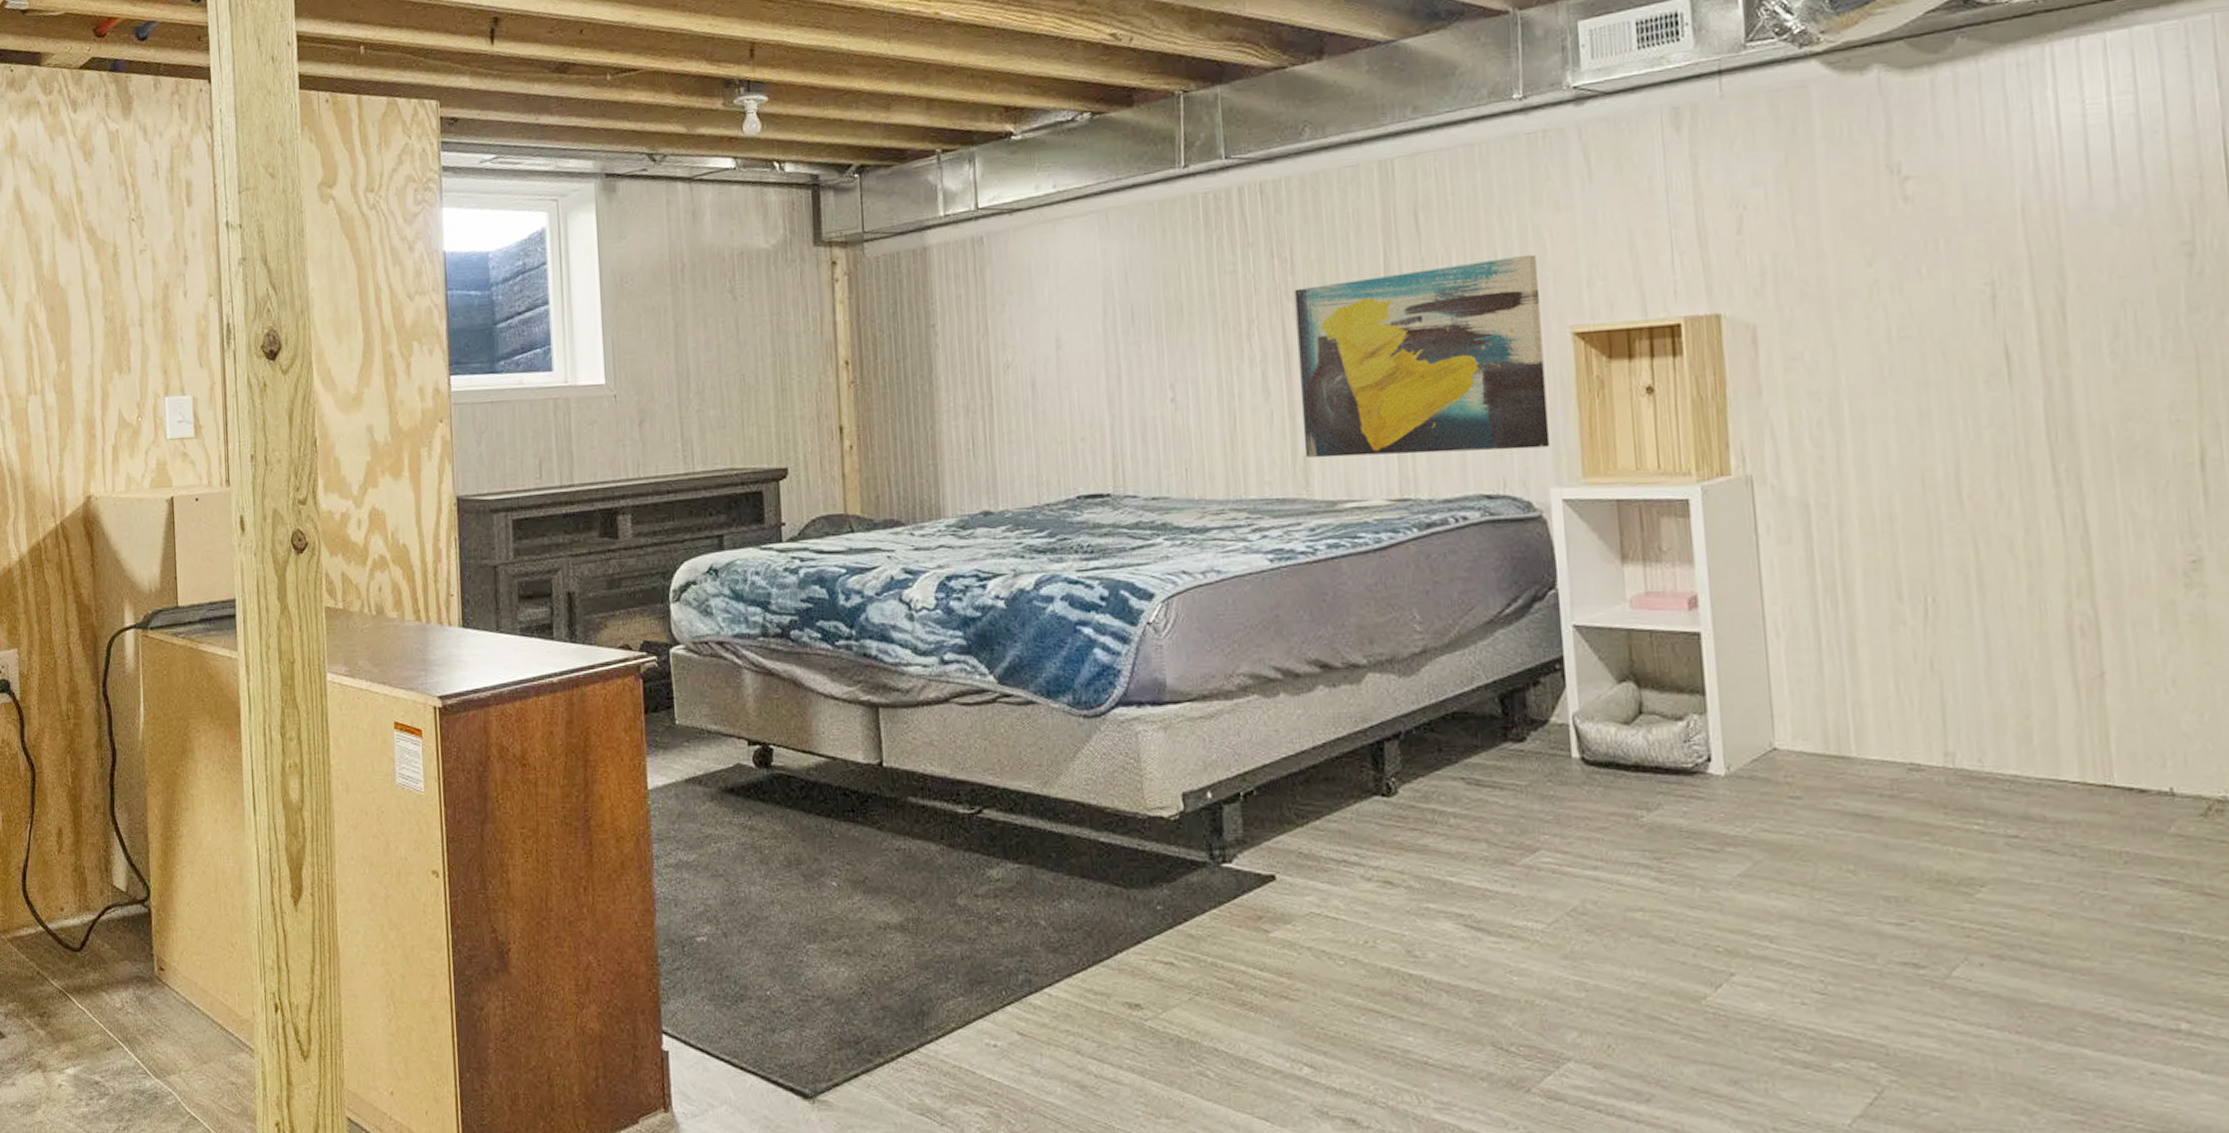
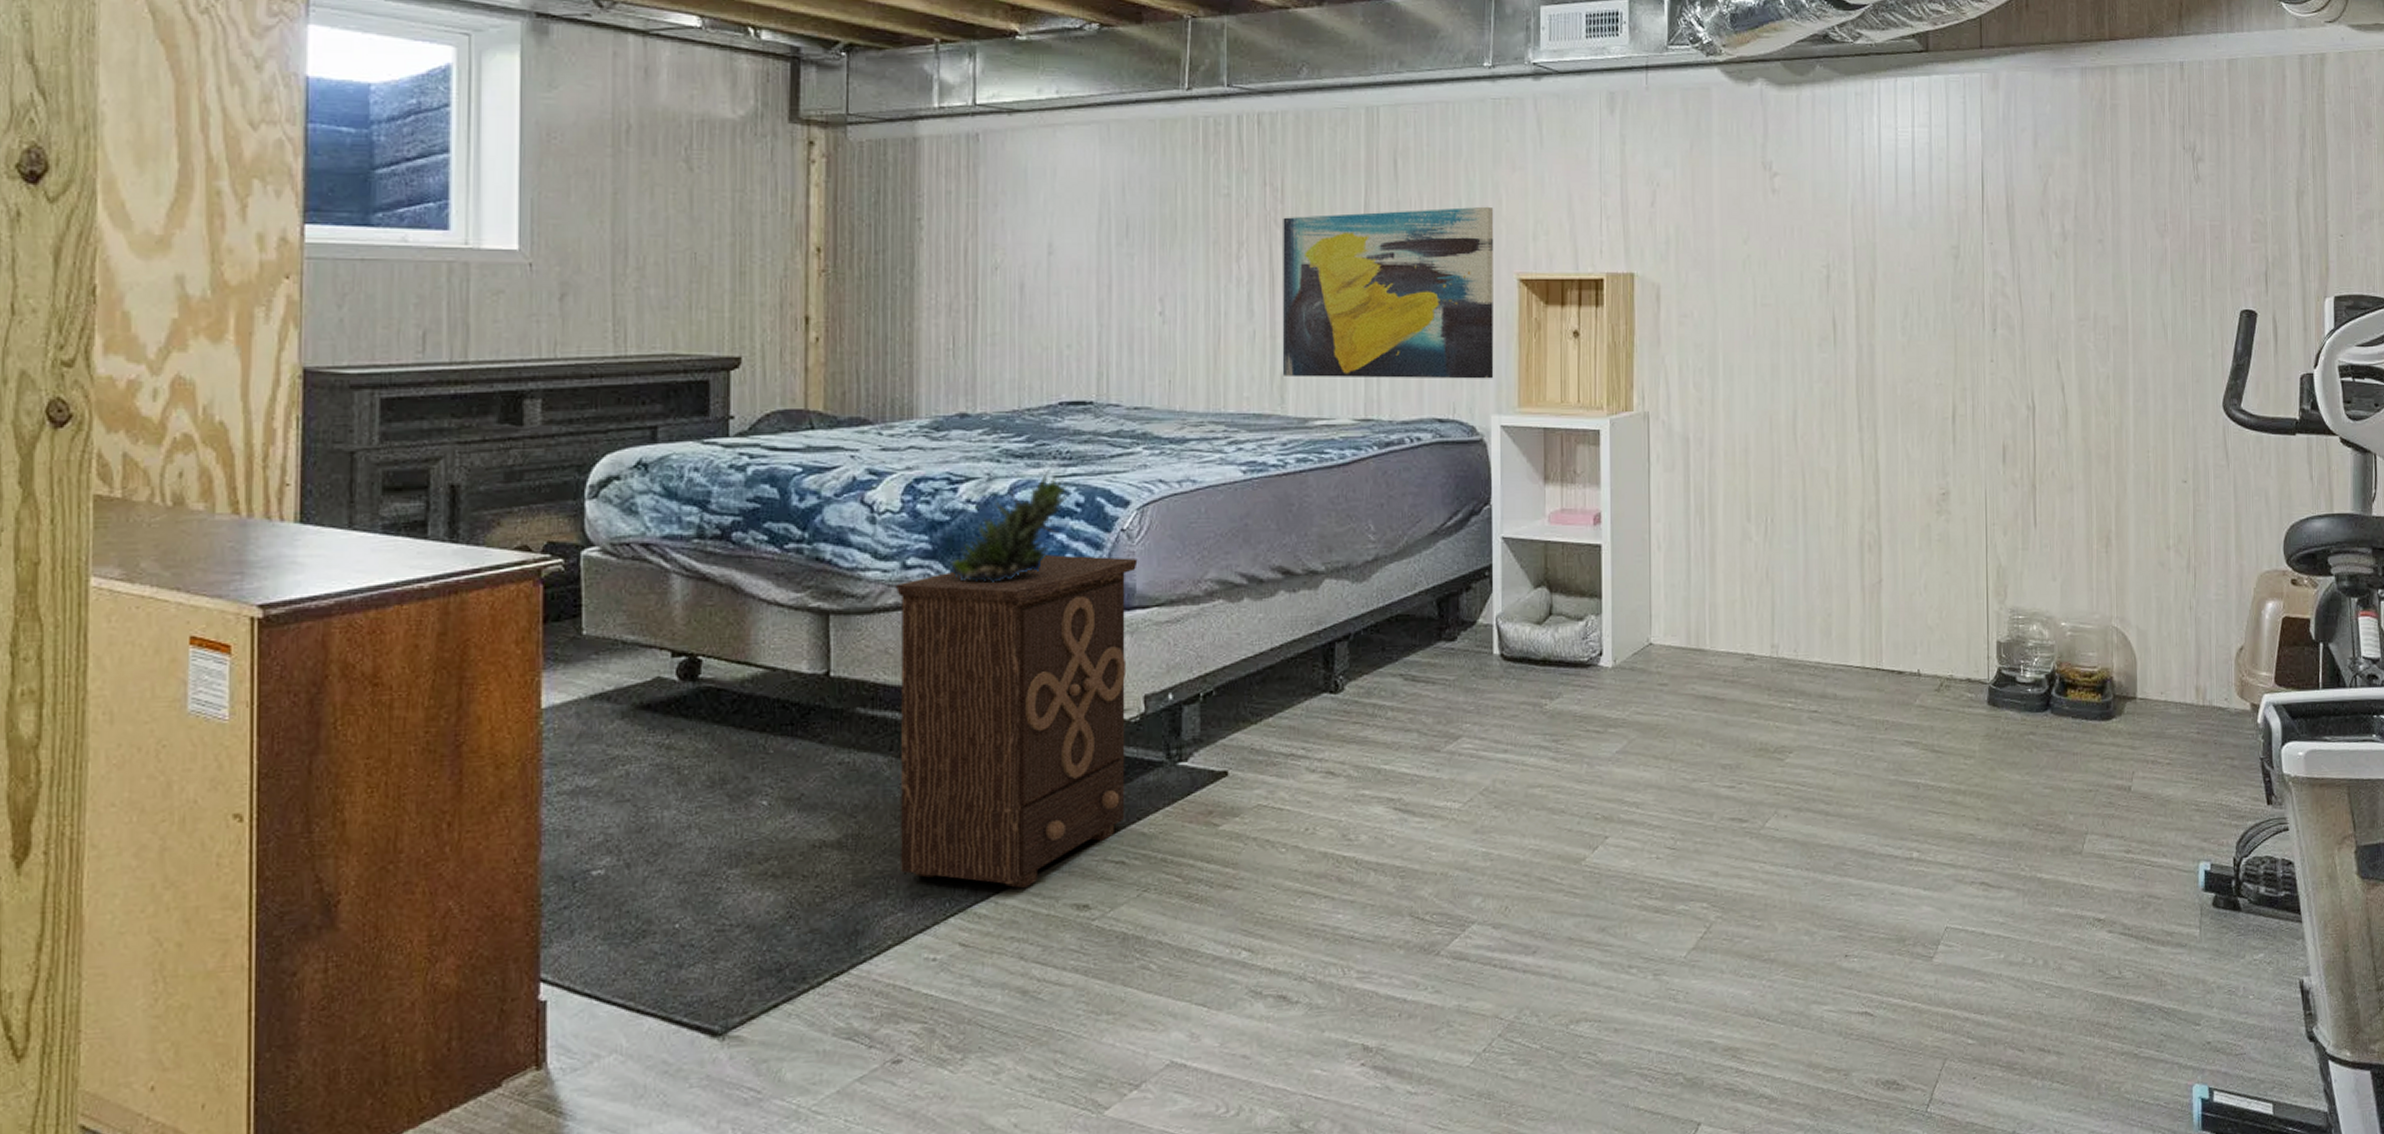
nightstand: none [935,649,1170,983] -> present [895,555,1138,889]
succulent plant: none [984,567,1092,677] -> present [951,473,1068,582]

